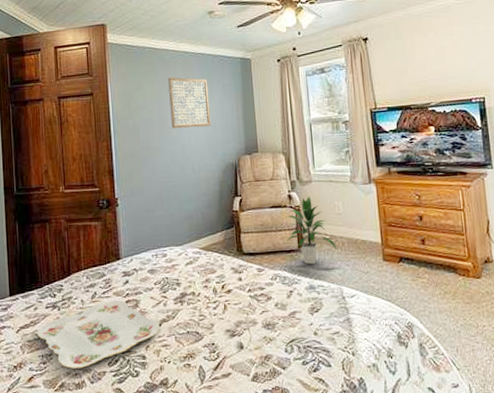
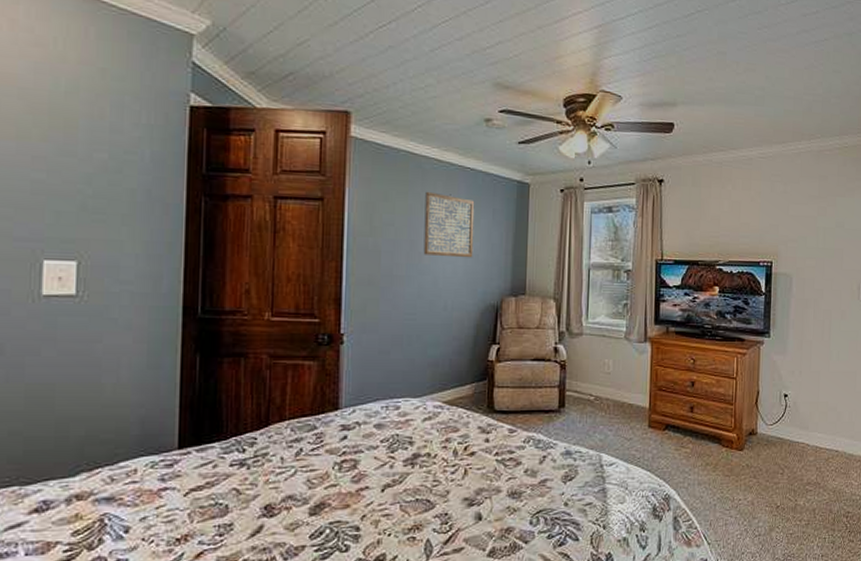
serving tray: present [37,300,159,369] -> none [214,459,381,542]
indoor plant: present [287,196,338,265] -> none [546,351,602,428]

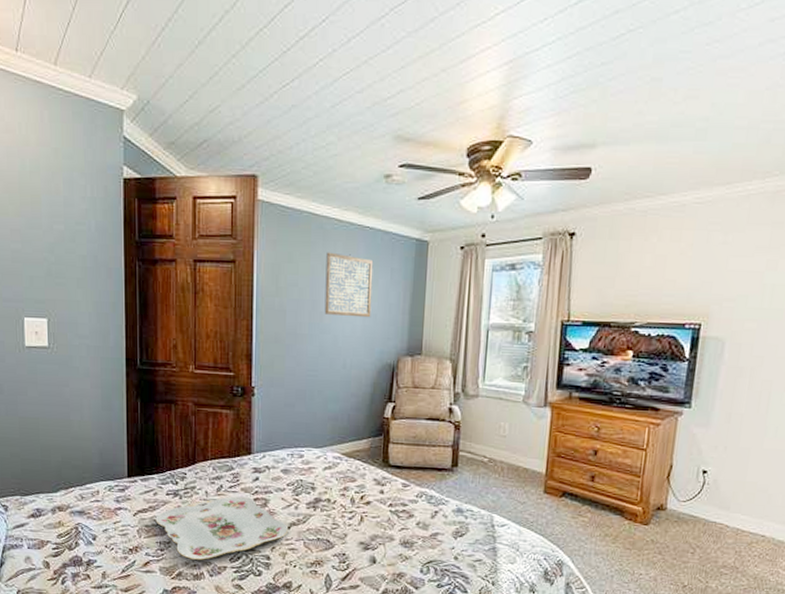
serving tray: none [214,459,381,542] -> present [155,496,288,560]

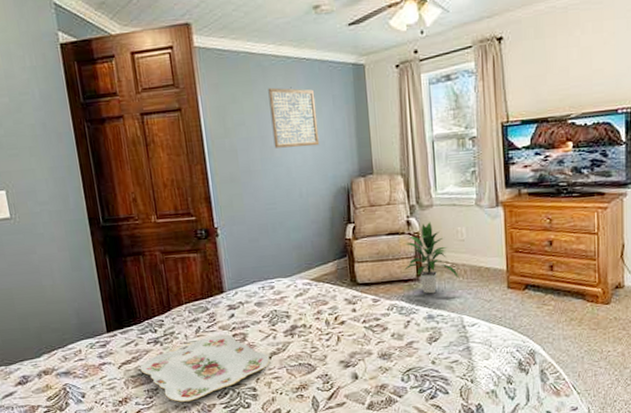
indoor plant: none [439,412,496,487] -> present [404,222,460,294]

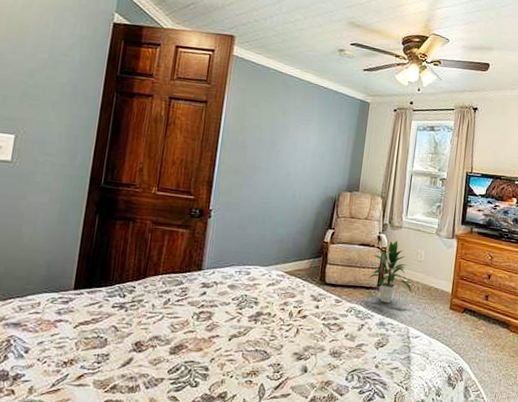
serving tray: present [140,334,269,402] -> none [96,309,229,372]
wall art: present [268,87,320,148] -> none [280,102,325,158]

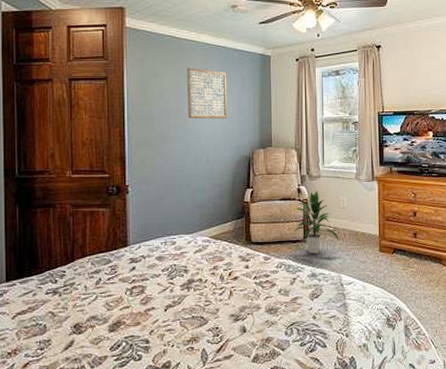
wall art: none [280,102,325,158] -> present [187,67,228,119]

